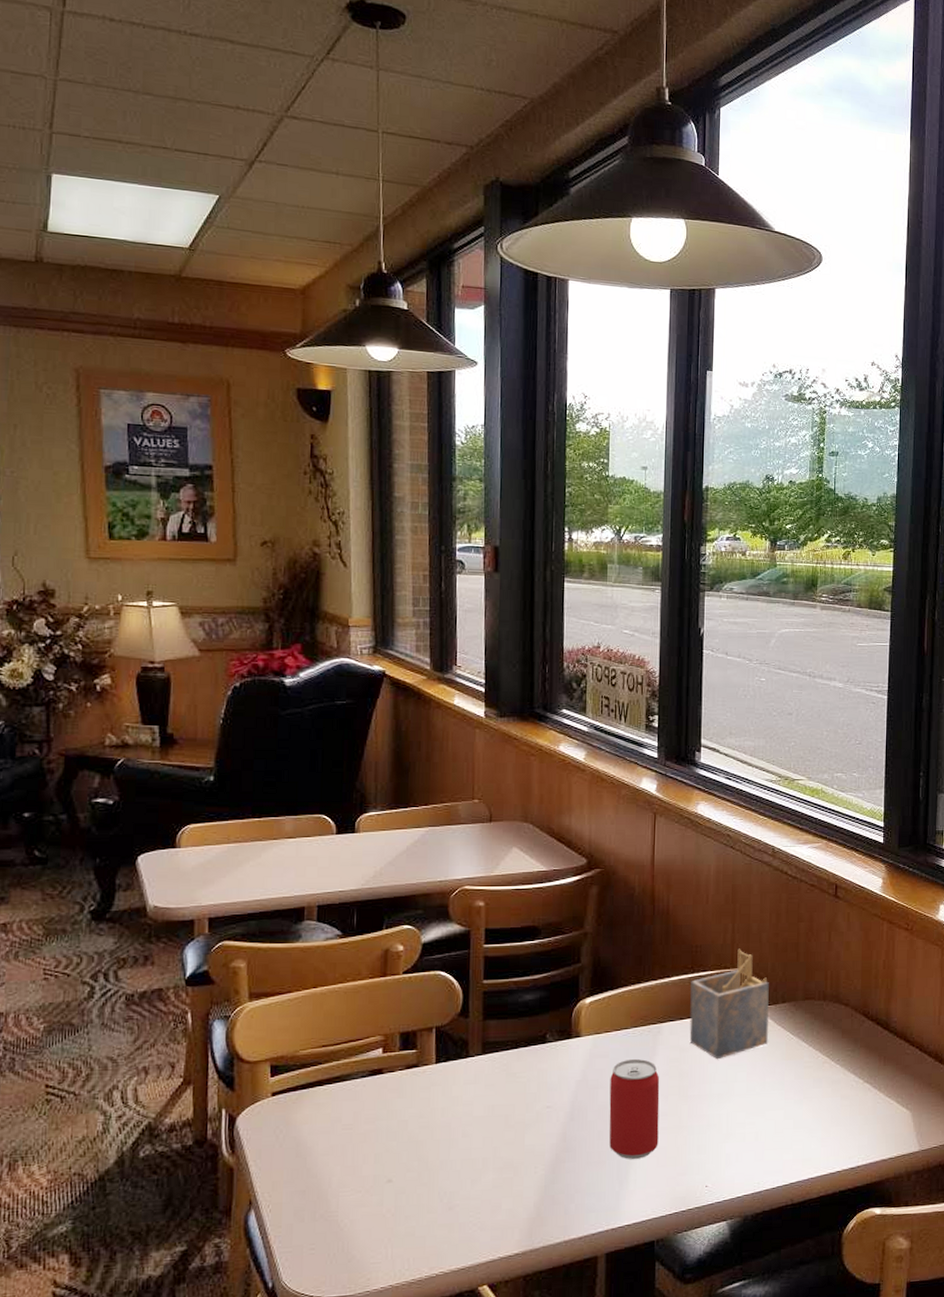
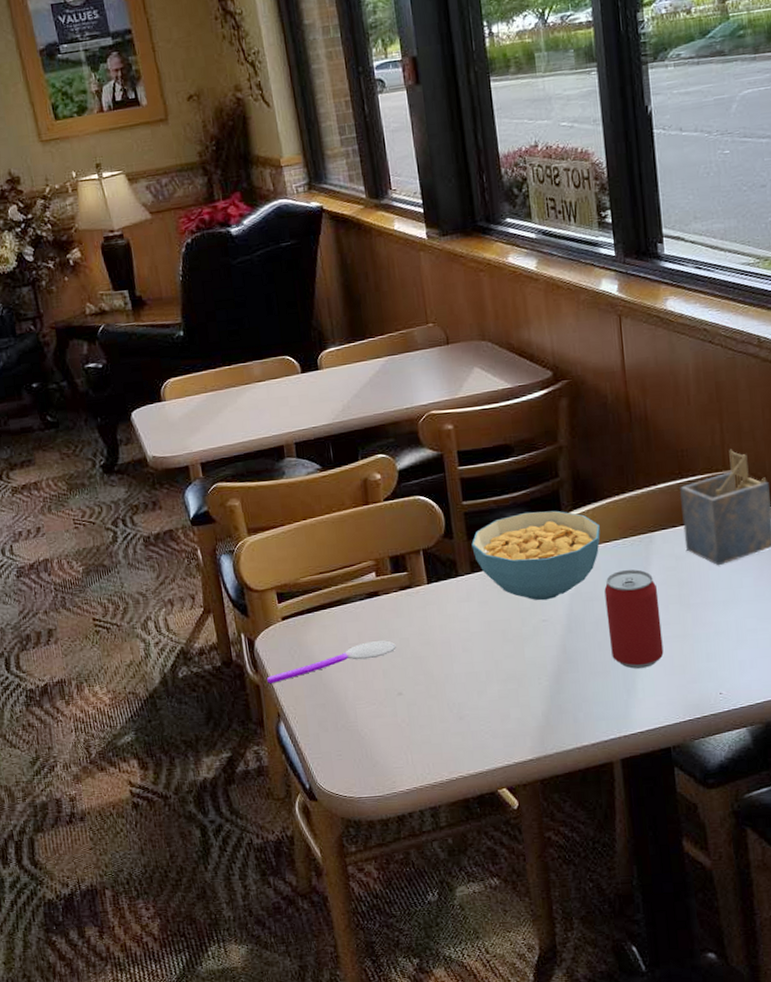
spoon: none [242,1122,393,1167] -> present [266,640,396,684]
cereal bowl: none [486,995,613,1087] -> present [471,510,601,601]

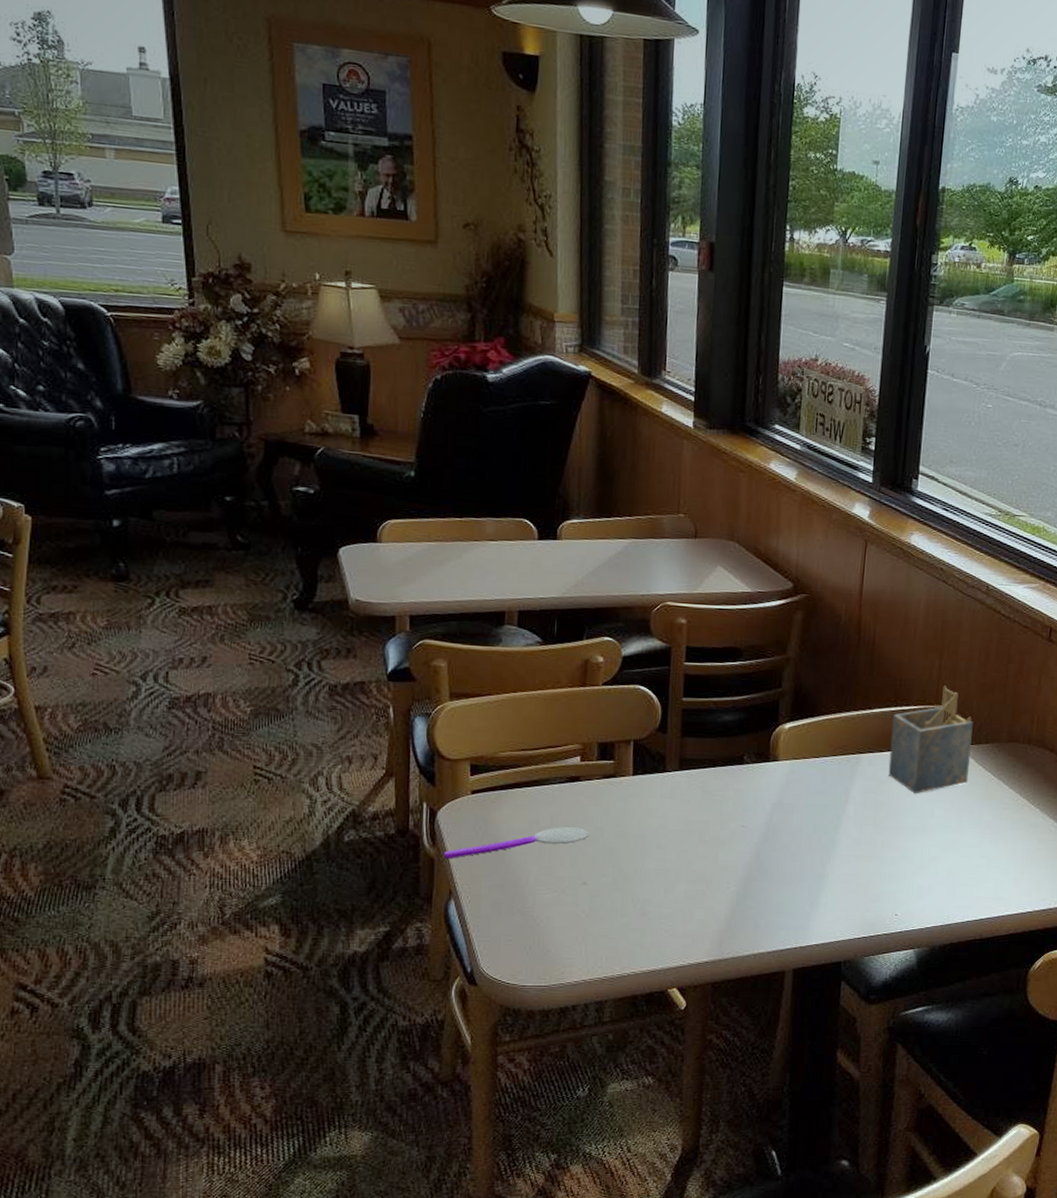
cereal bowl: present [471,510,601,601] -> none [684,717,812,807]
beer can: present [604,569,664,669] -> none [802,787,856,883]

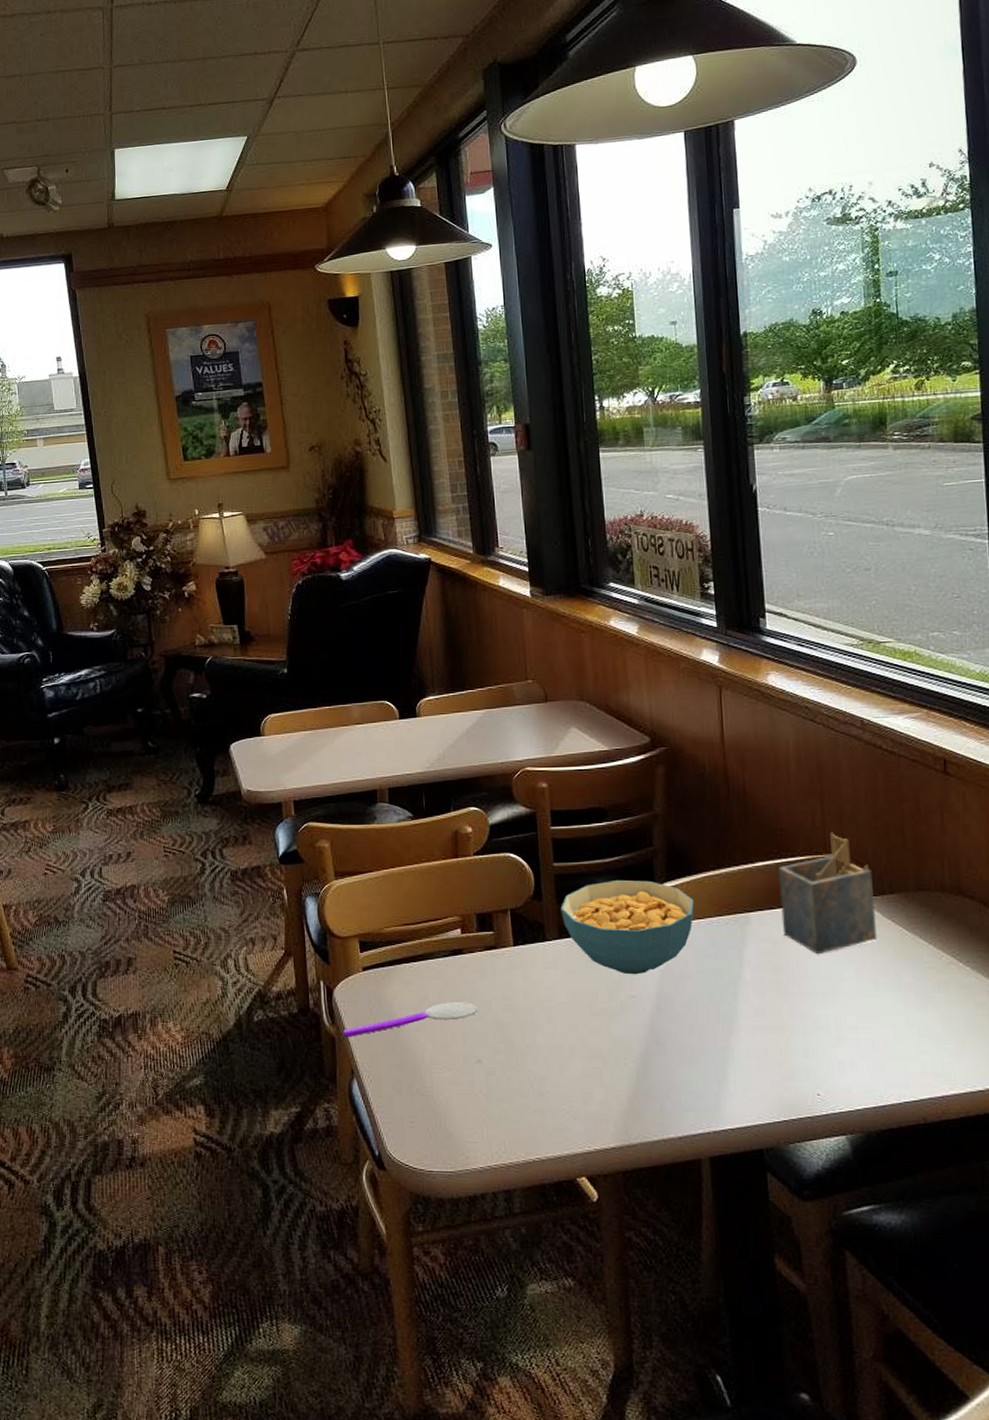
cereal bowl: none [684,717,812,807] -> present [560,879,694,975]

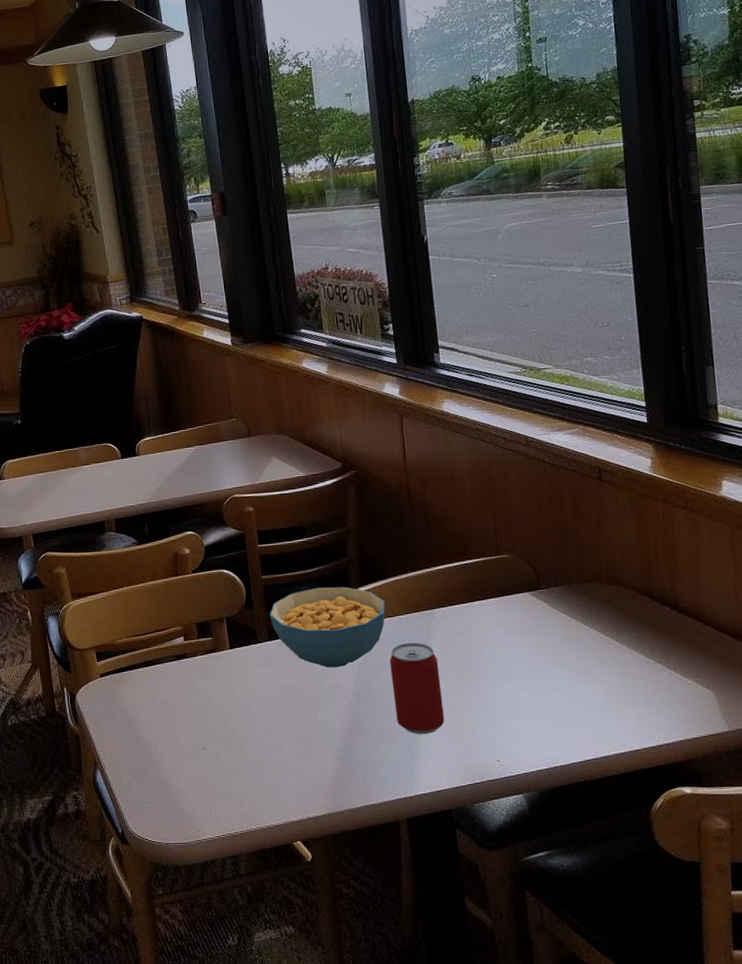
spoon: present [342,1002,478,1038] -> none [85,699,201,735]
beer can: none [697,951,758,1058] -> present [389,643,445,734]
napkin holder: present [778,833,877,953] -> none [457,537,545,641]

